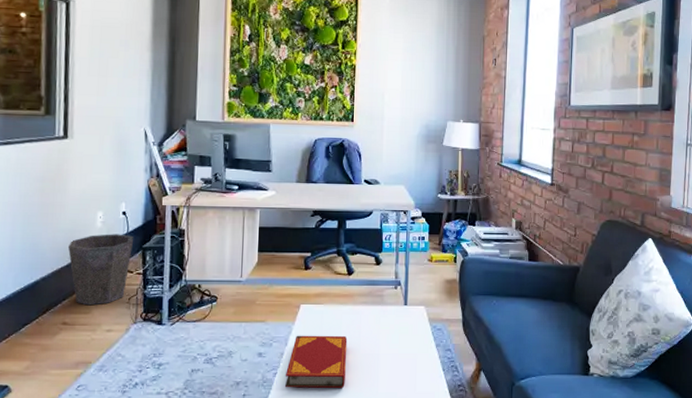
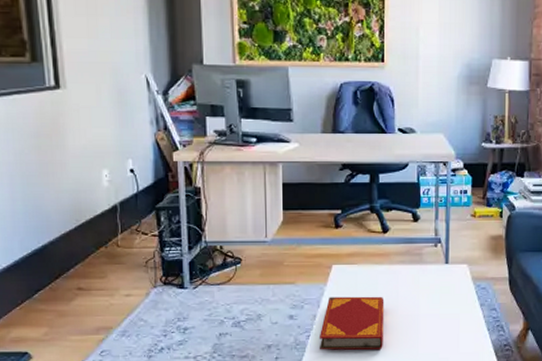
waste bin: present [68,234,134,306] -> none [75,193,146,270]

